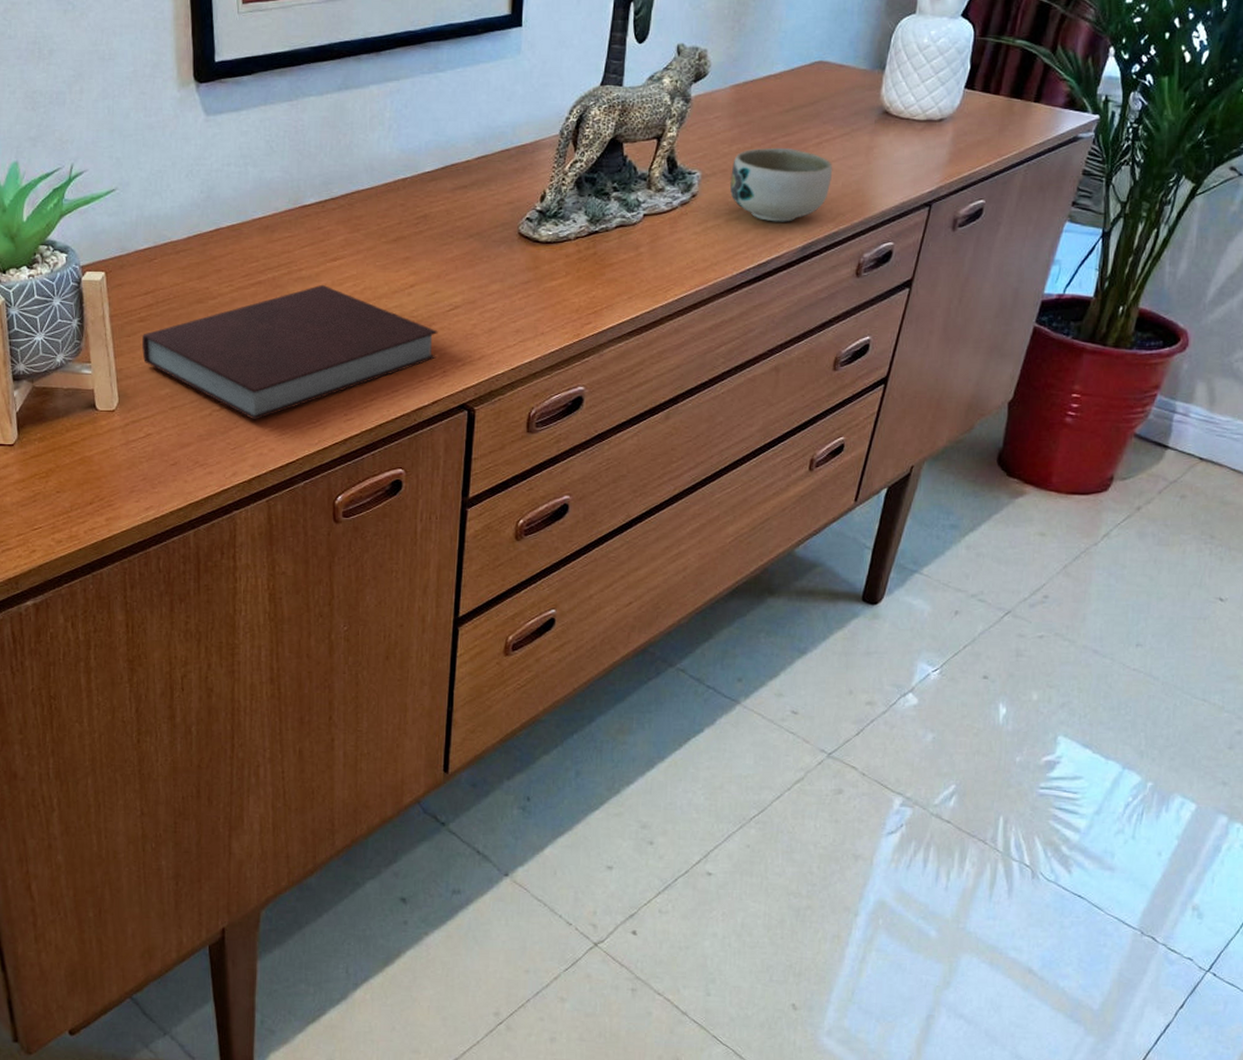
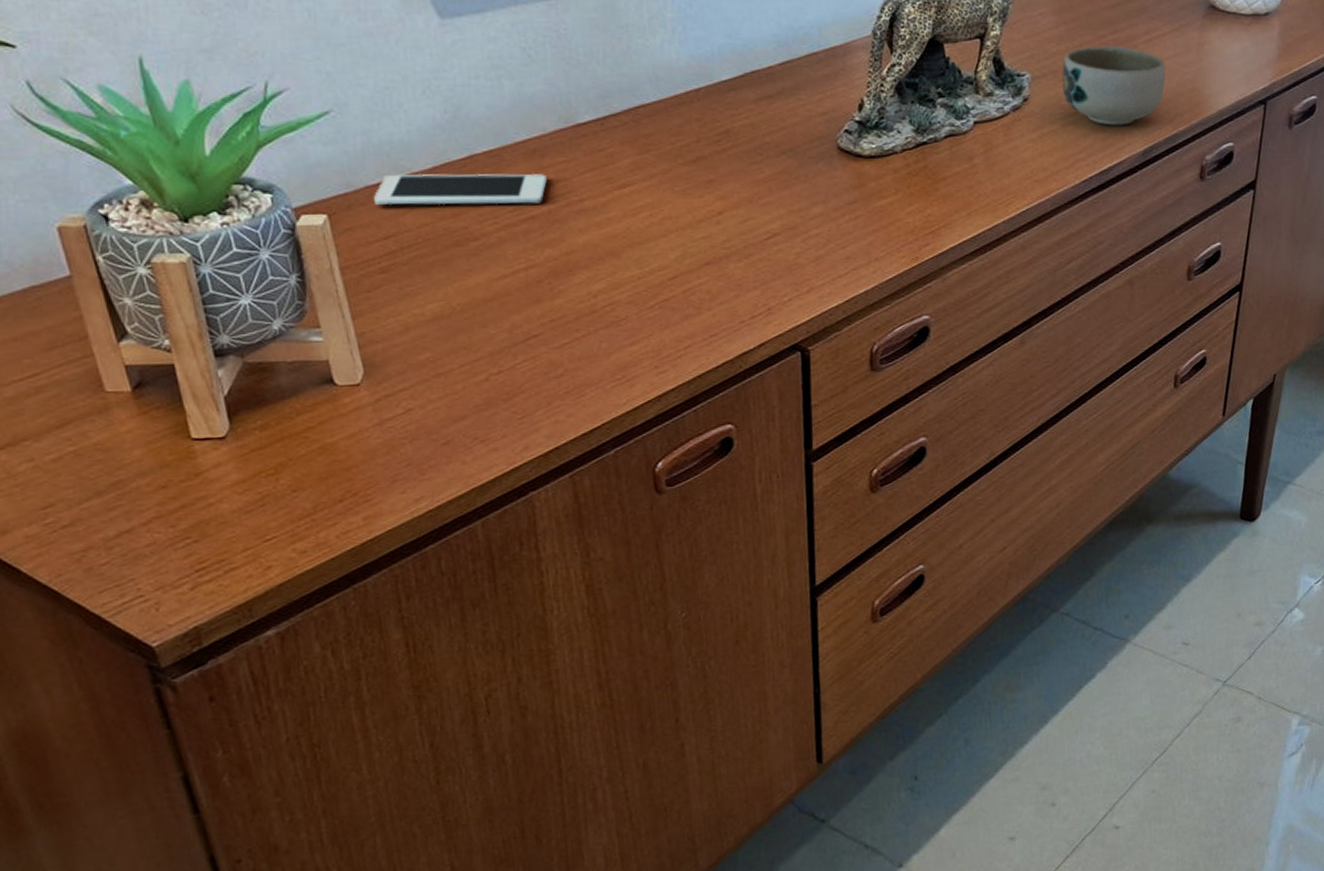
cell phone: none [141,243,274,271] -> present [374,173,547,206]
notebook: present [142,284,438,420] -> none [387,216,759,382]

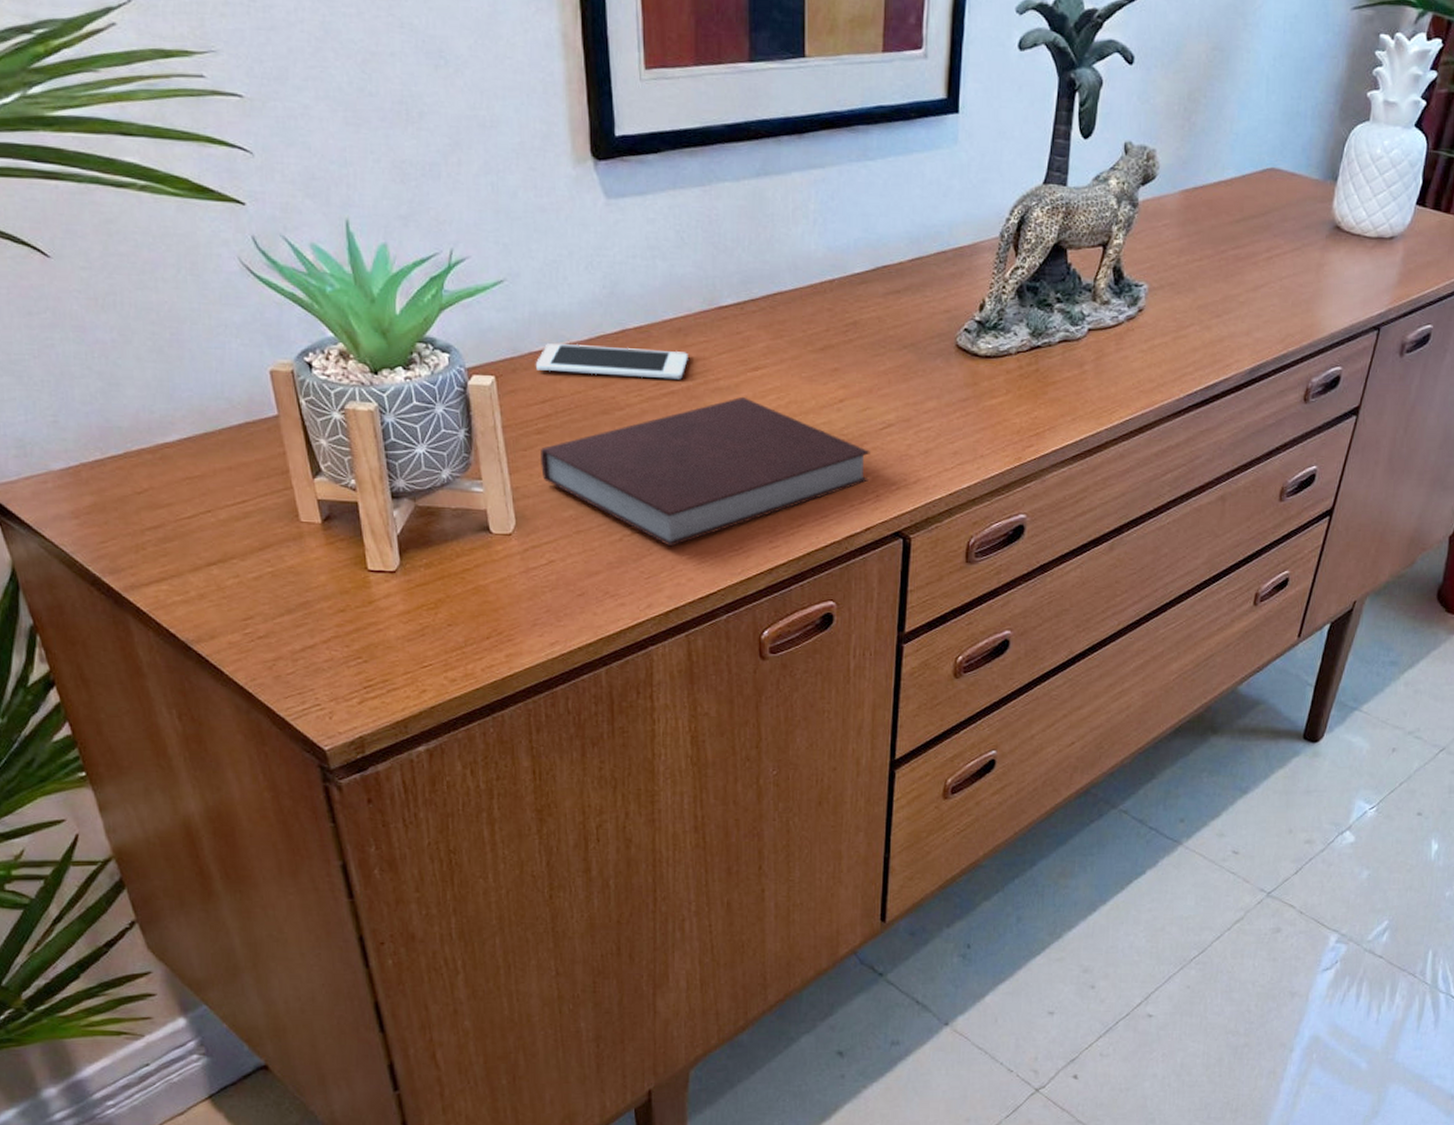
notebook: none [387,216,759,382] -> present [541,396,870,547]
bowl: present [1062,45,1166,126] -> none [1178,260,1283,342]

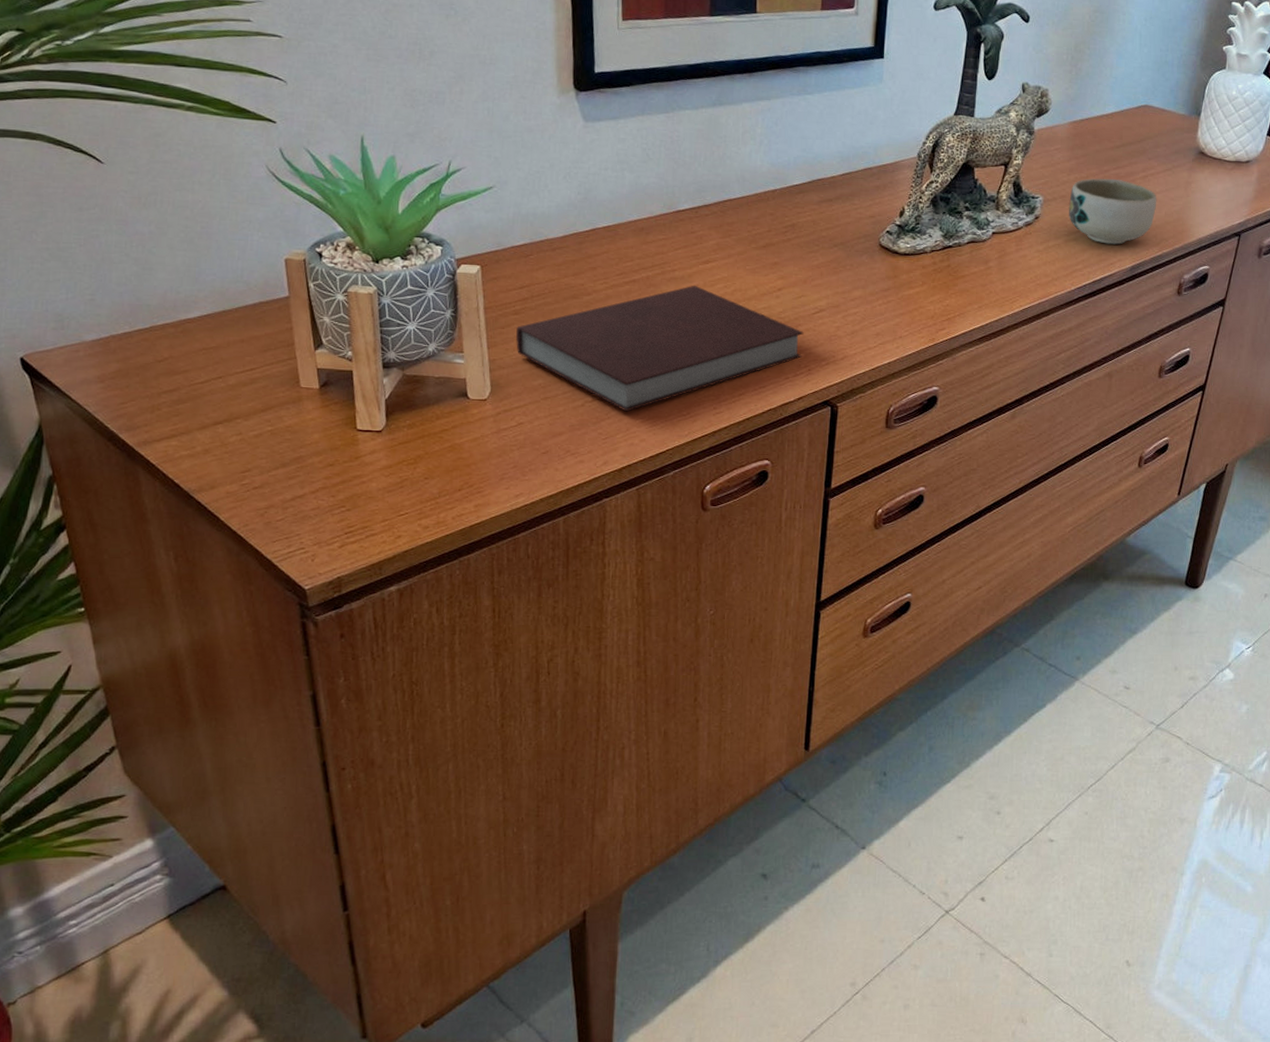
cell phone: present [536,344,688,380] -> none [517,239,649,271]
bowl: none [1178,260,1283,342] -> present [1069,178,1157,245]

